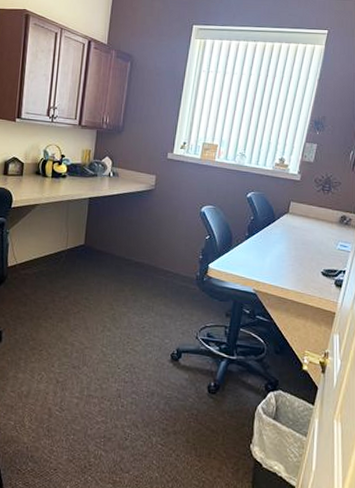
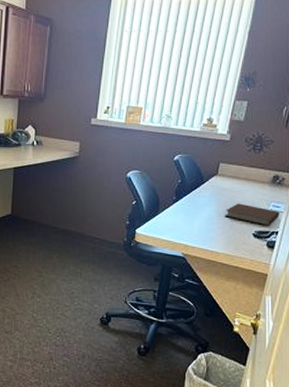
notebook: none [294,241,347,265] -> present [224,203,280,226]

